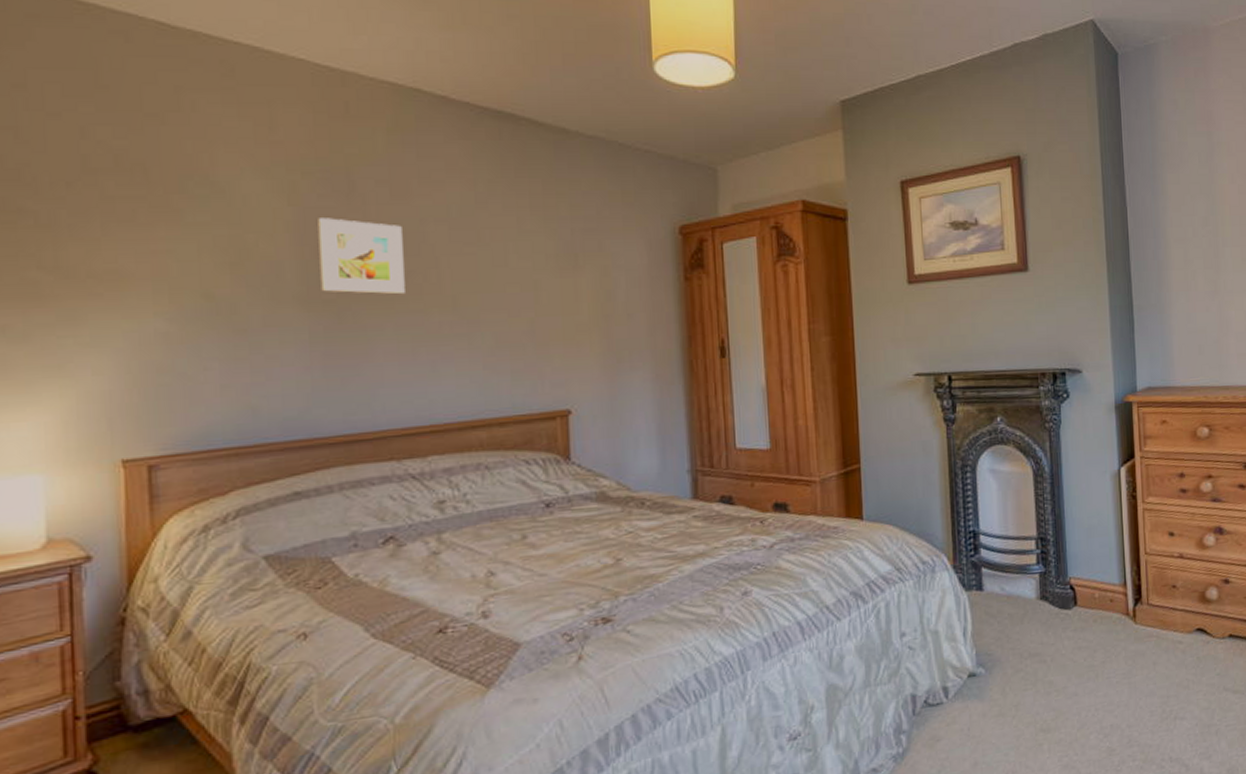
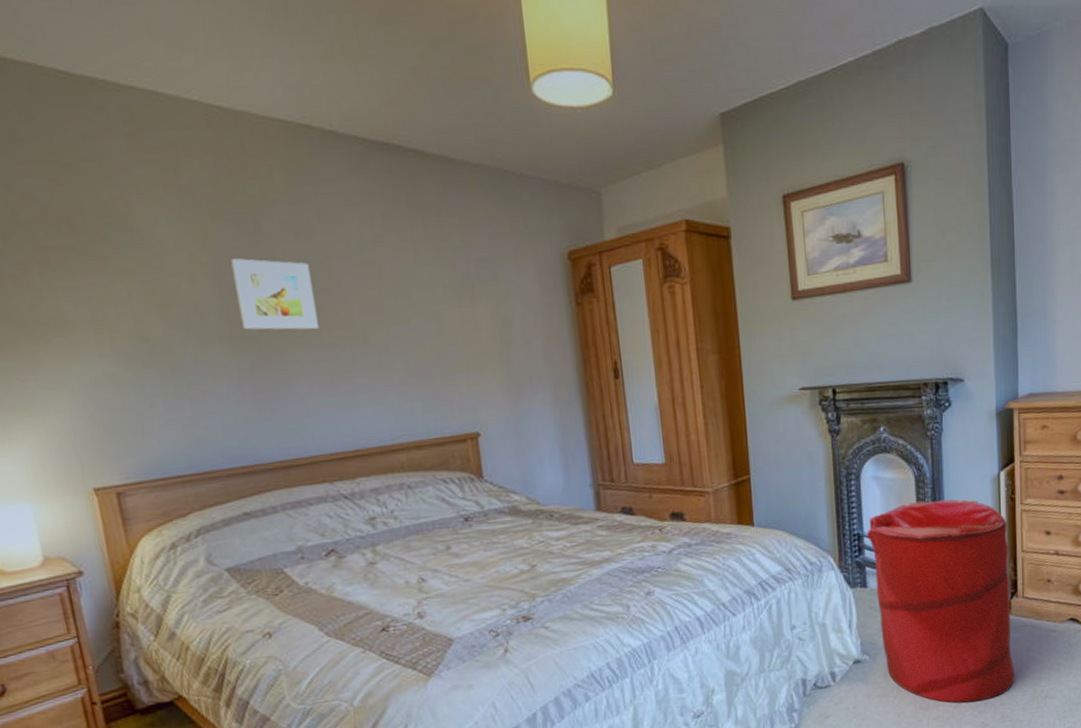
laundry hamper: none [983,495,1142,724] -> present [867,499,1015,703]

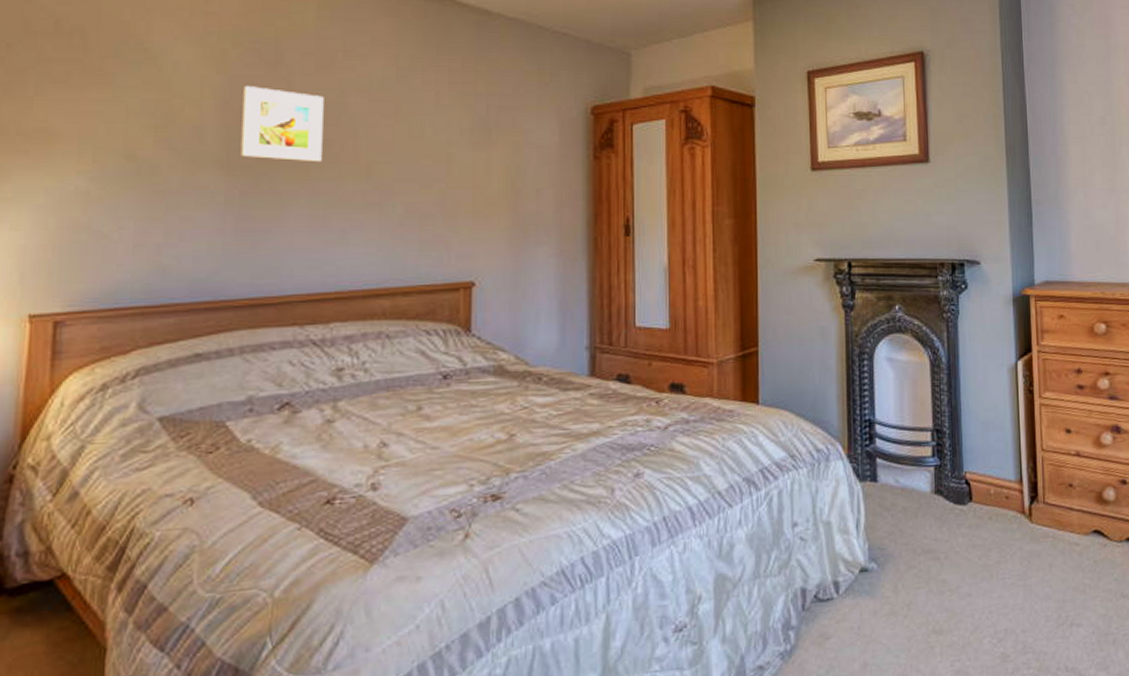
laundry hamper: present [867,499,1015,703] -> none [879,388,1037,627]

